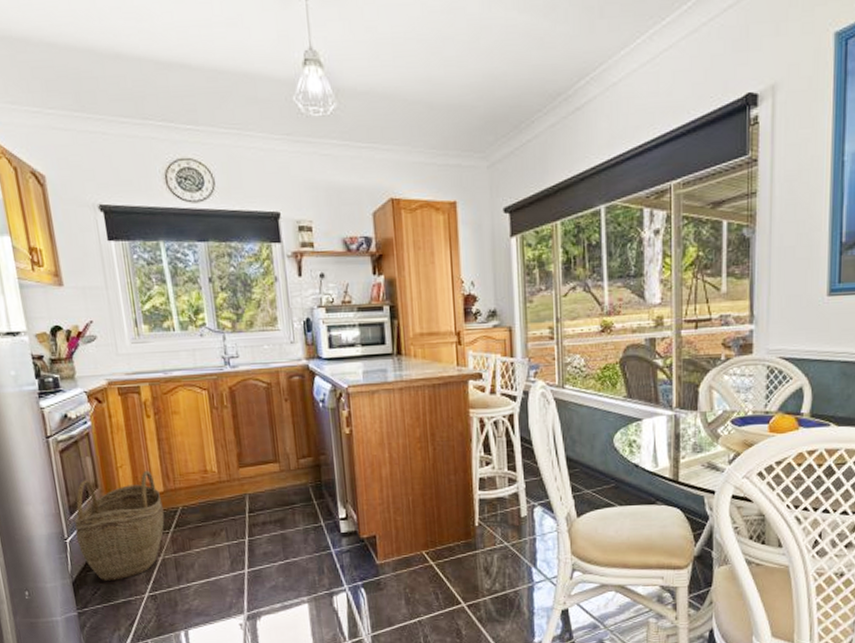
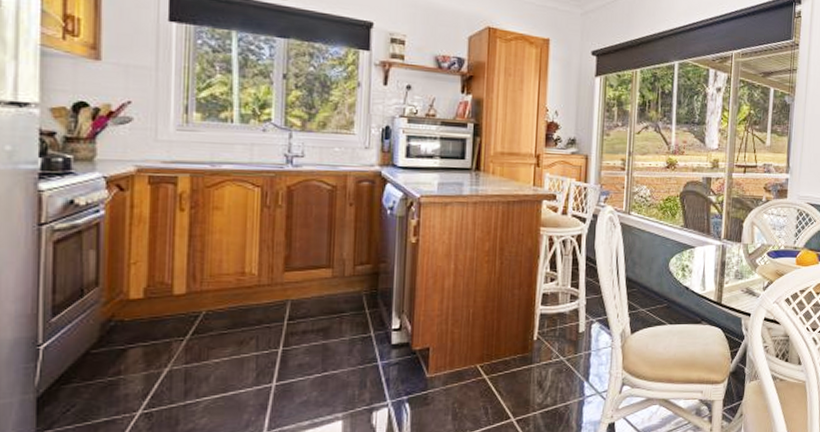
woven basket: present [74,470,165,581] -> none [54,269,182,396]

